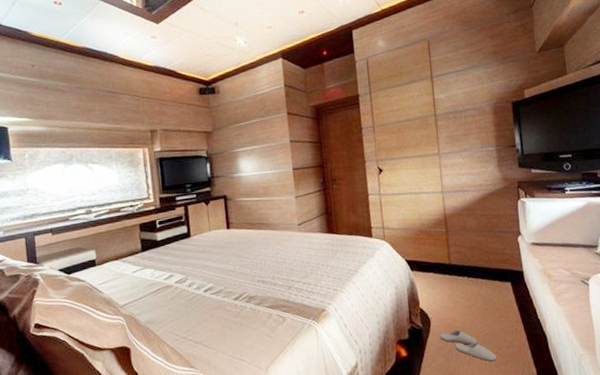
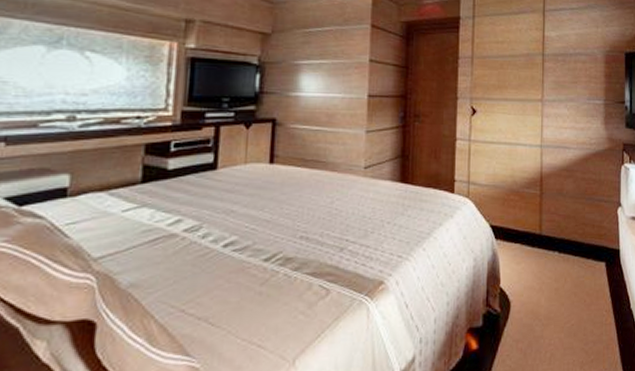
slippers: present [440,330,497,362] -> none [520,318,582,360]

